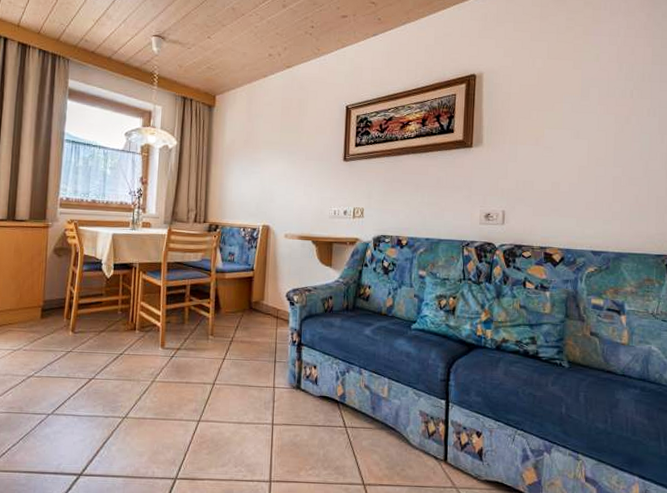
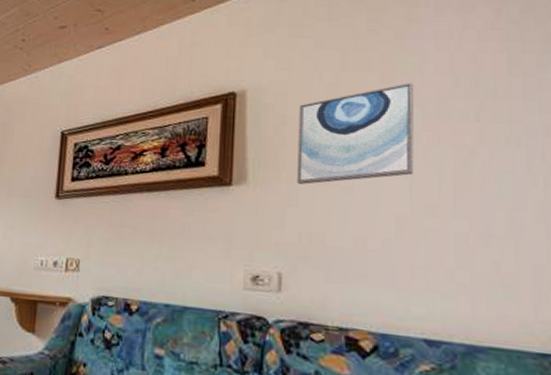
wall art: none [516,68,594,145] -> present [297,82,414,184]

